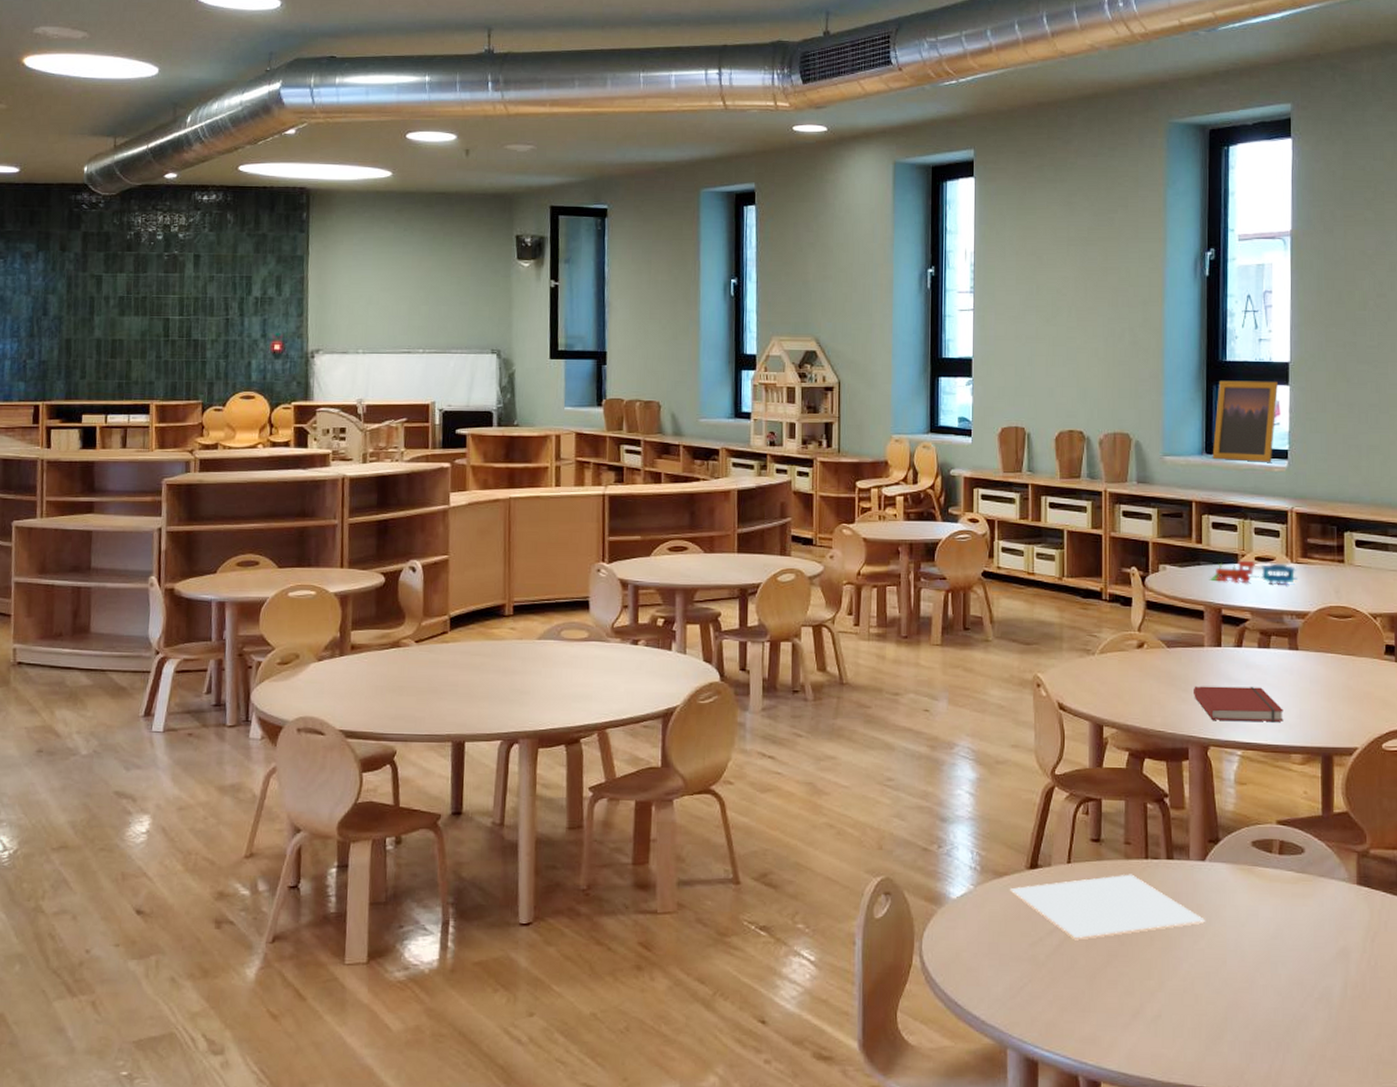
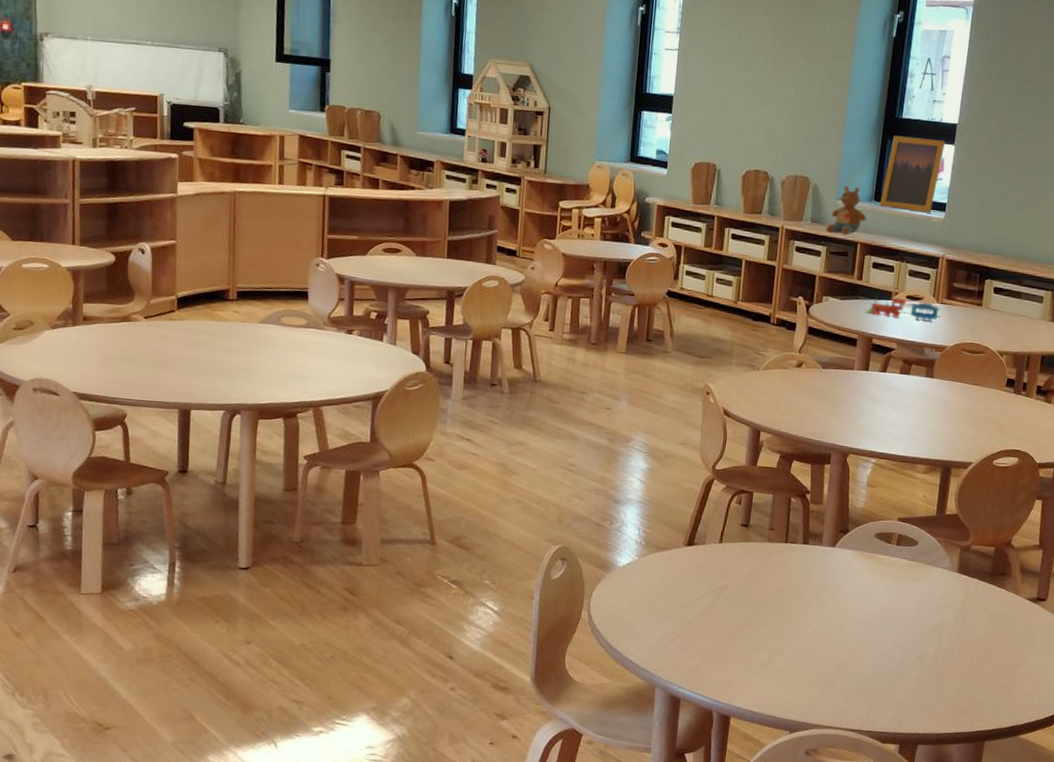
paper sheet: present [1010,874,1205,938] -> none [669,554,829,604]
stuffed toy: none [1155,440,1199,494] -> present [826,186,867,235]
book: present [1194,686,1284,723] -> none [840,402,915,438]

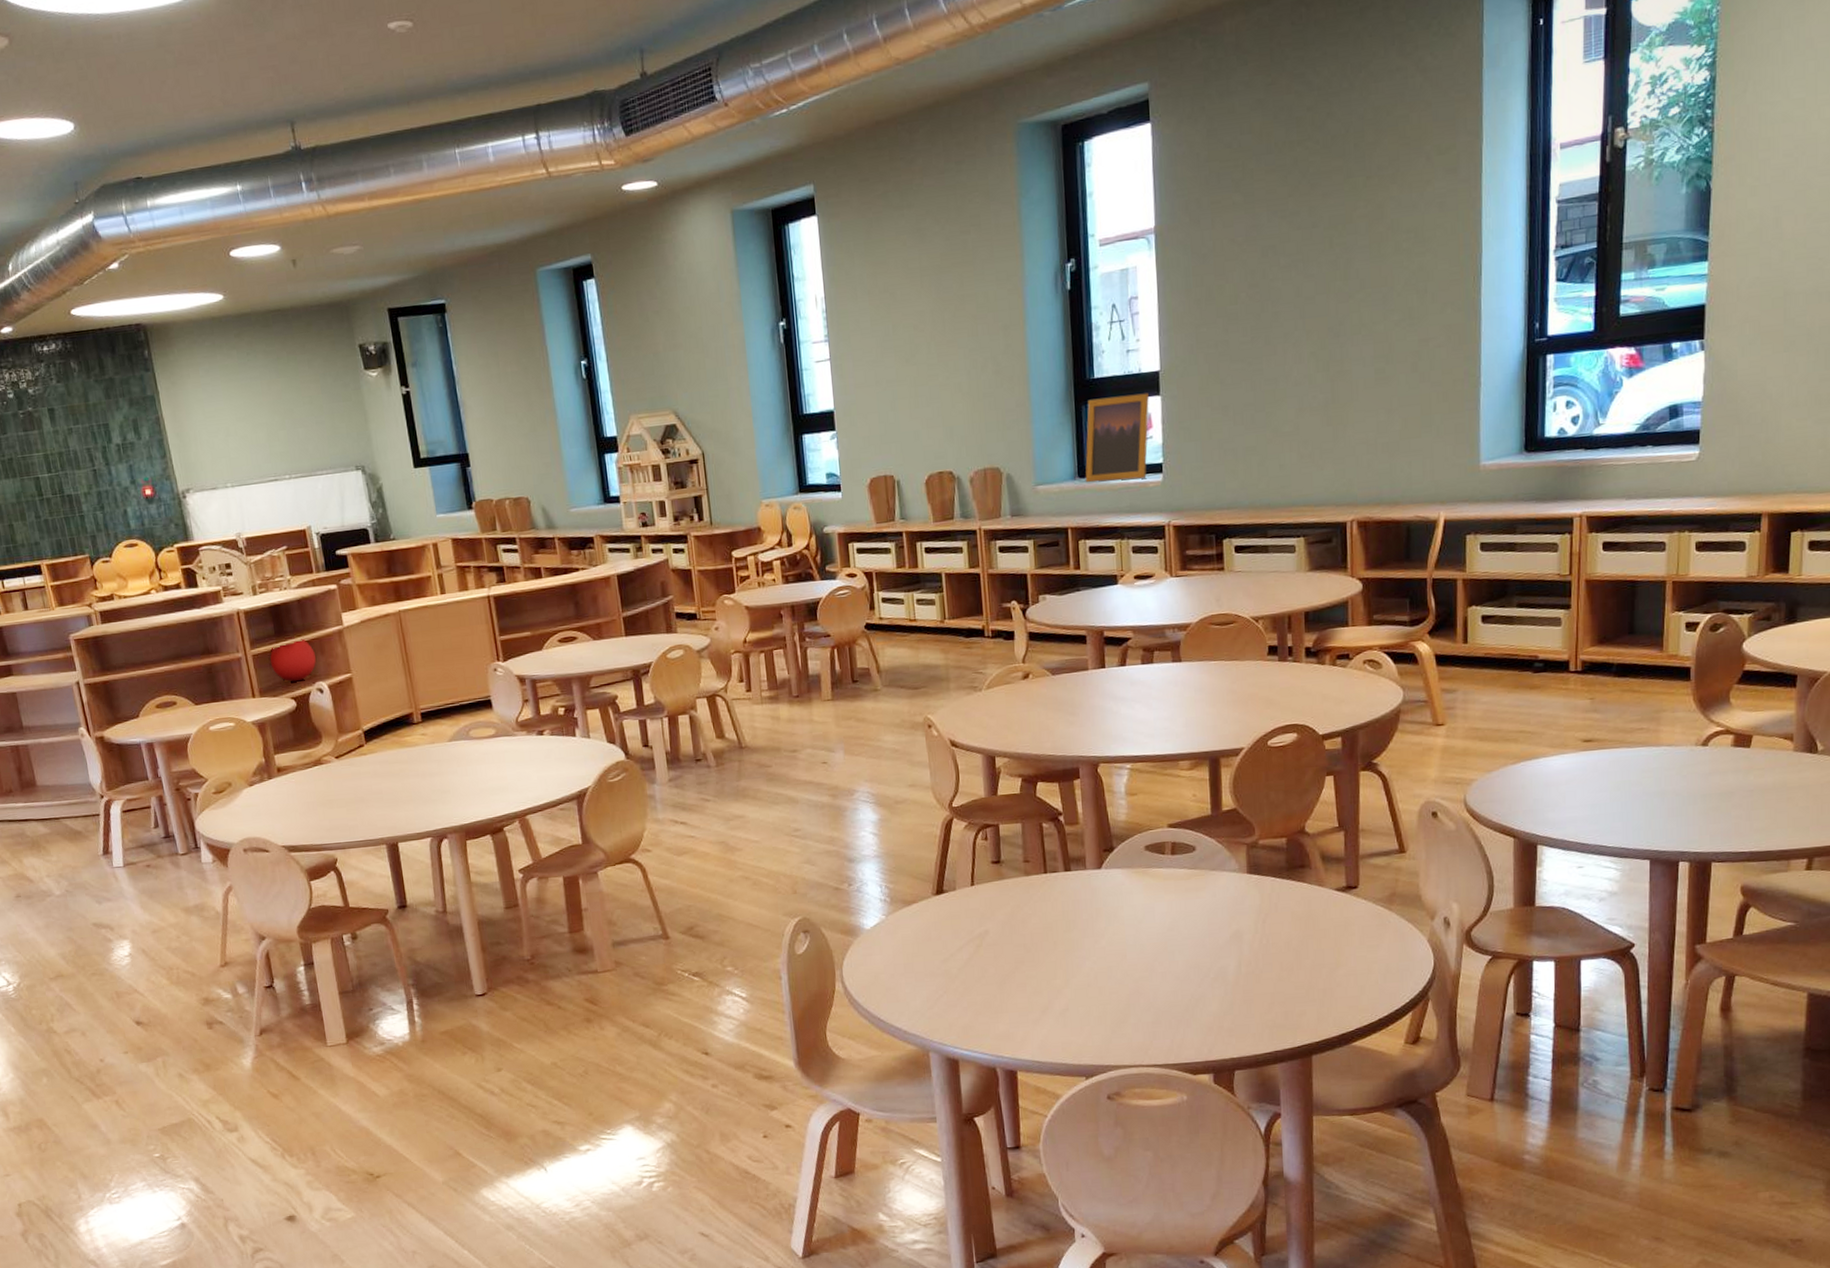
ball: none [97,194,144,238] -> present [269,637,316,682]
stuffed toy: present [826,186,867,235] -> none [1029,466,1073,524]
toy train: present [866,297,941,322] -> none [1090,579,1178,605]

